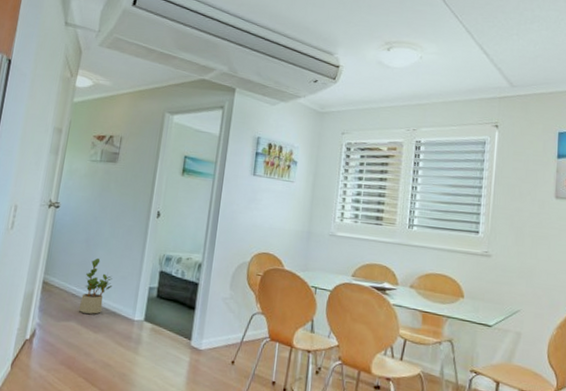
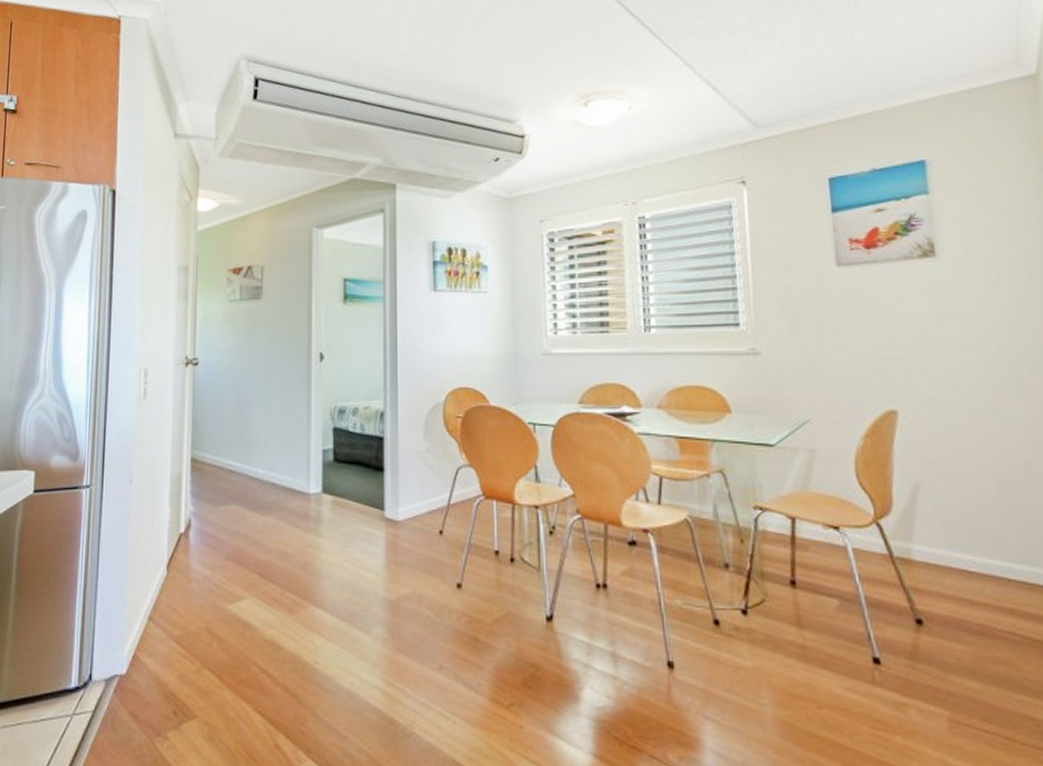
potted plant: present [78,257,113,314] -> none [239,421,277,492]

